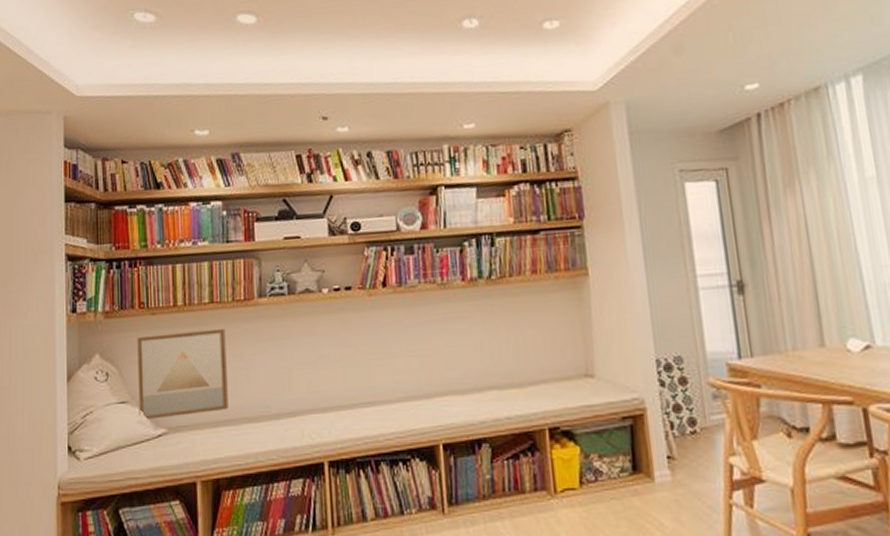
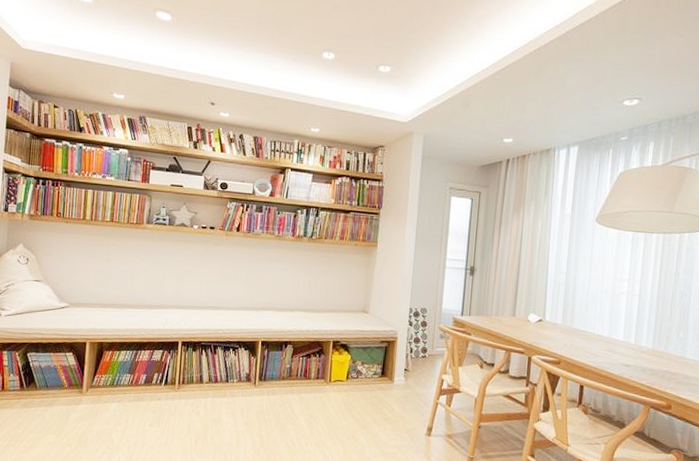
wall art: present [137,329,229,420] -> none [49,236,120,297]

